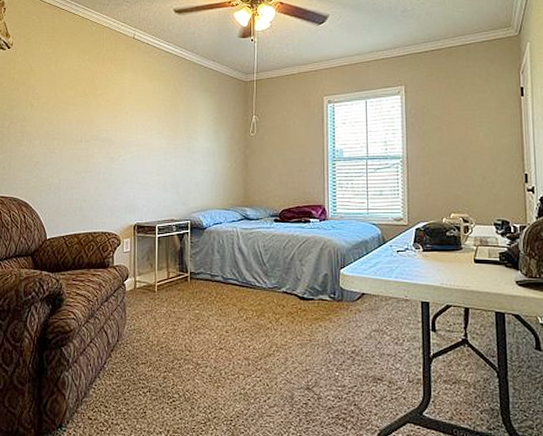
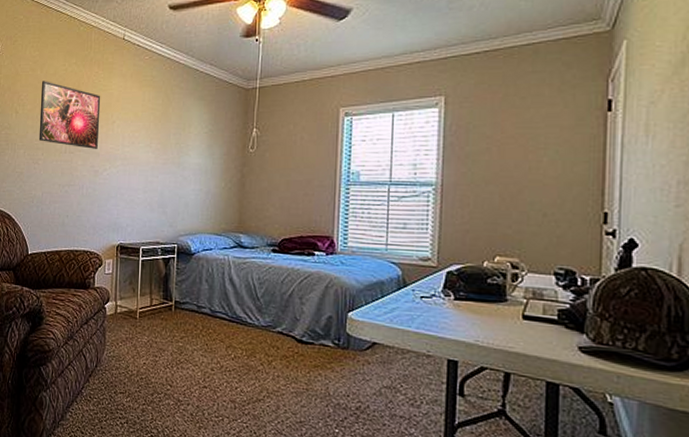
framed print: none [54,76,114,137] -> present [38,81,101,149]

